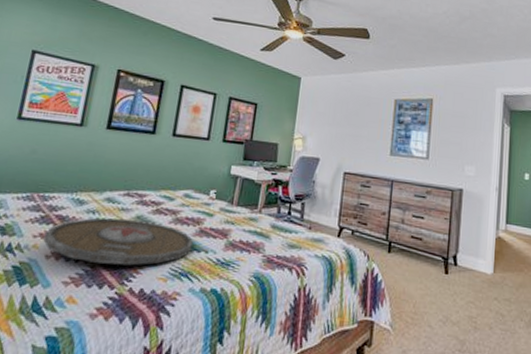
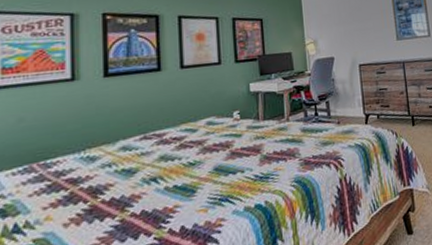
serving tray: present [43,218,193,266] -> none [56,157,227,220]

